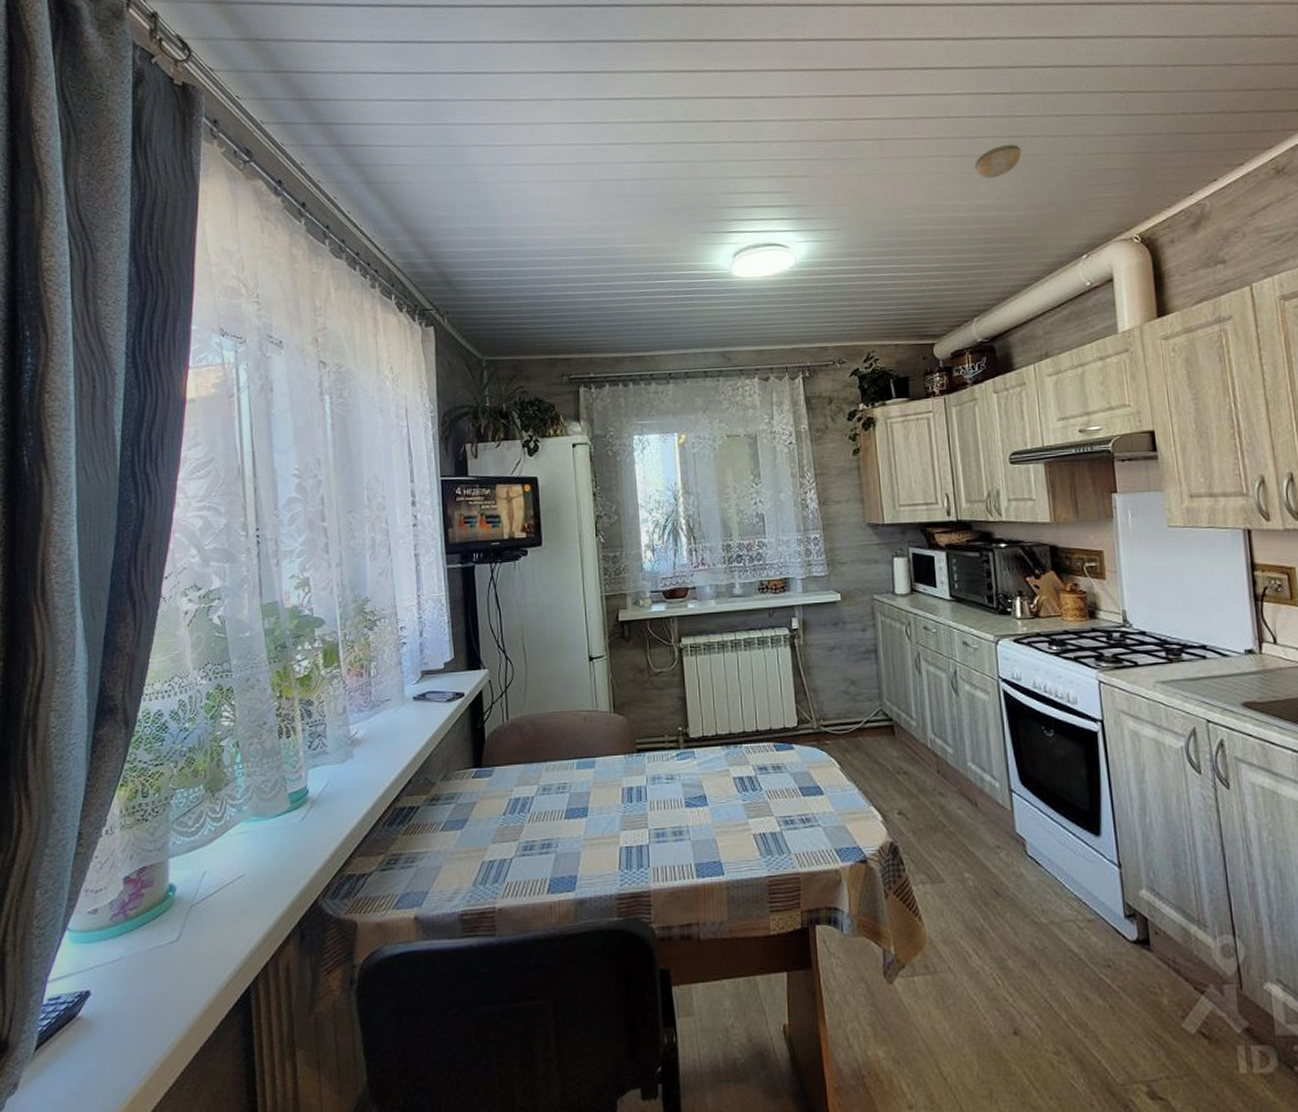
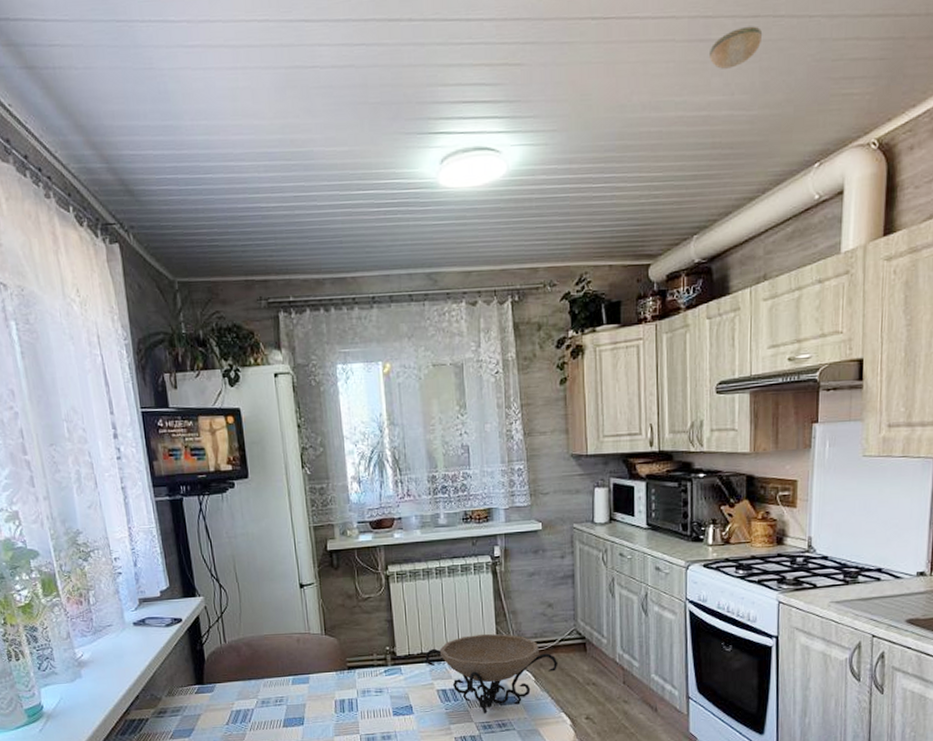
decorative bowl: none [720,713,865,806] -> present [425,633,559,713]

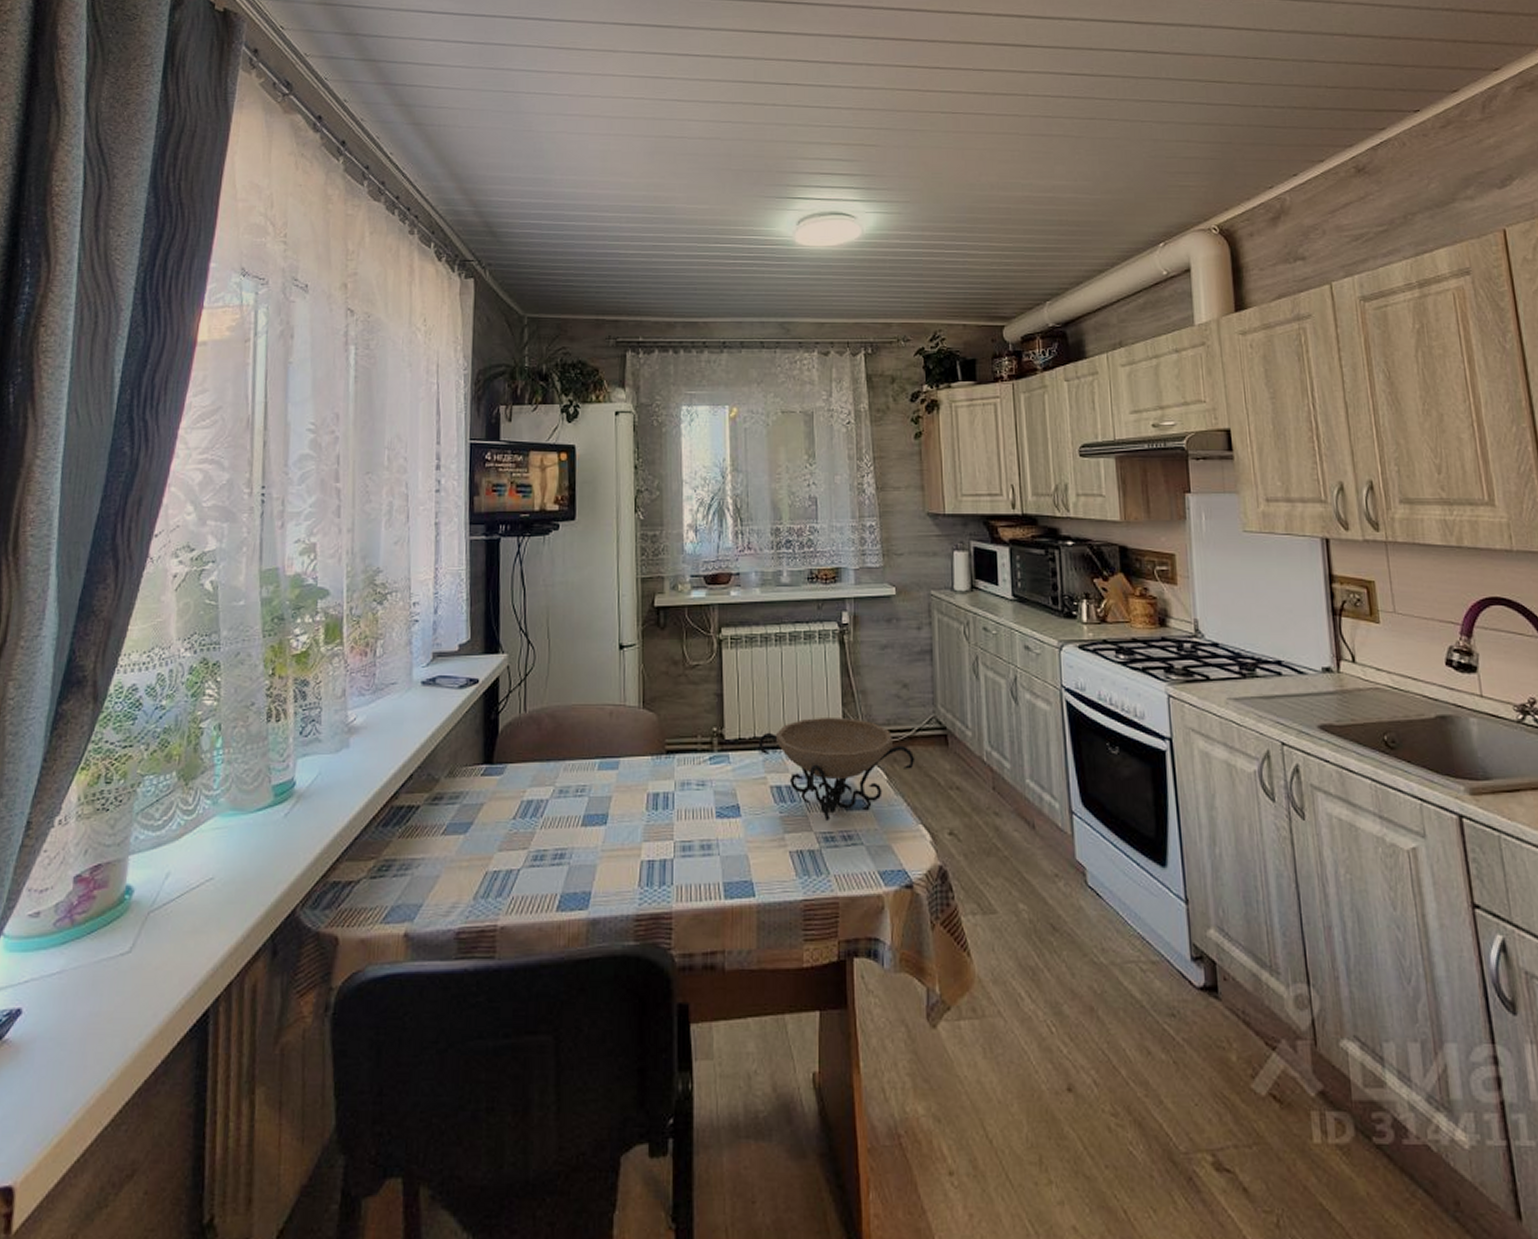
smoke detector: present [708,26,763,69] -> none [1050,126,1100,159]

